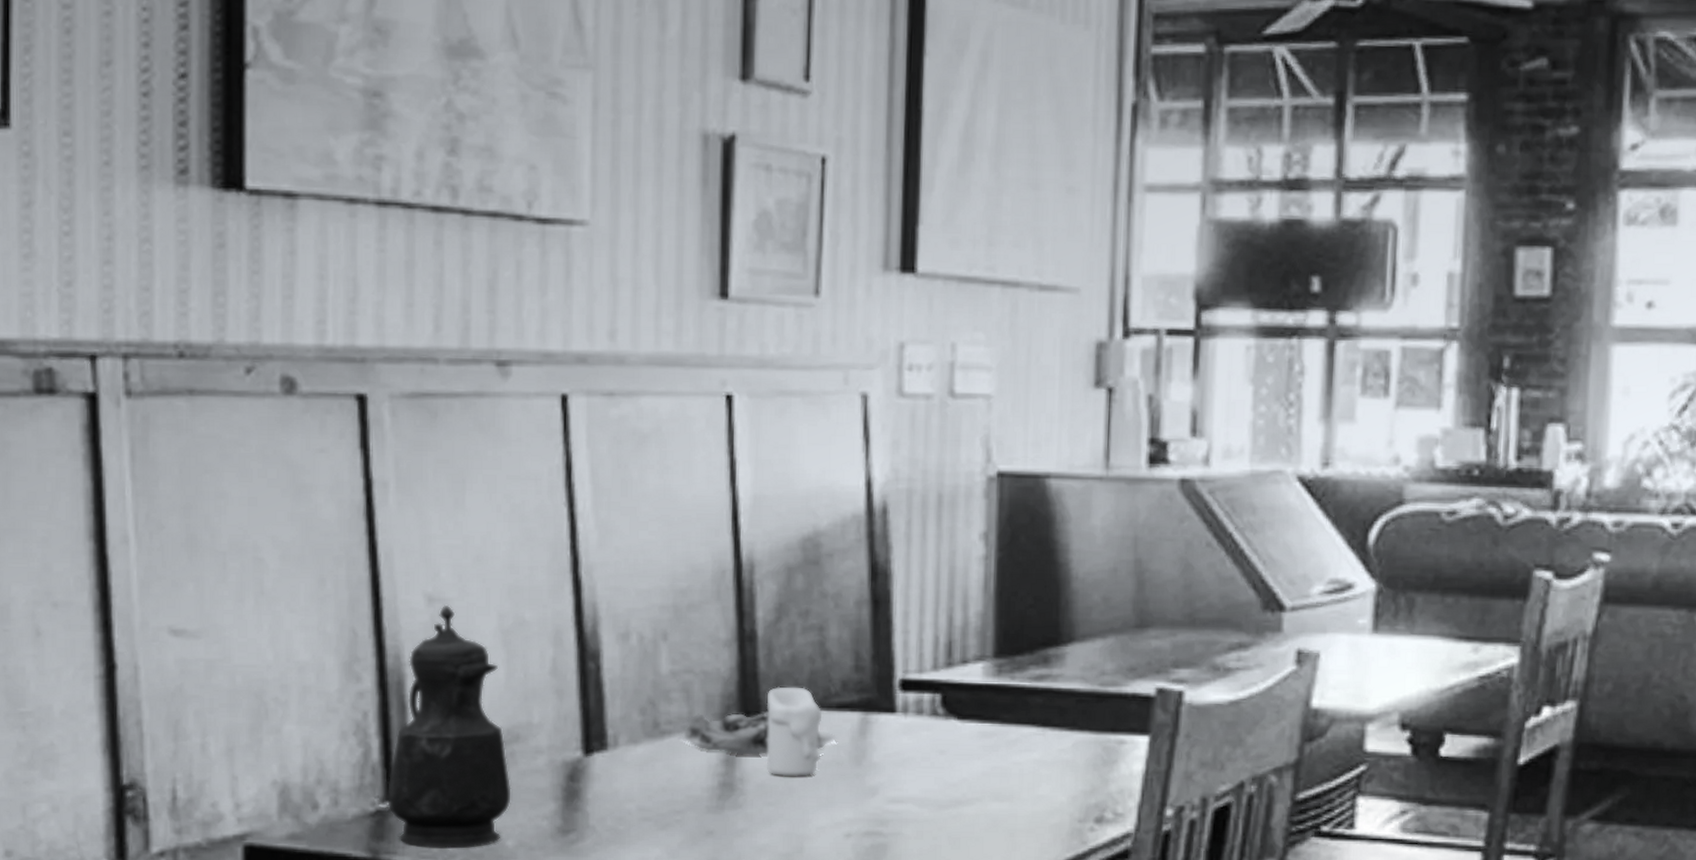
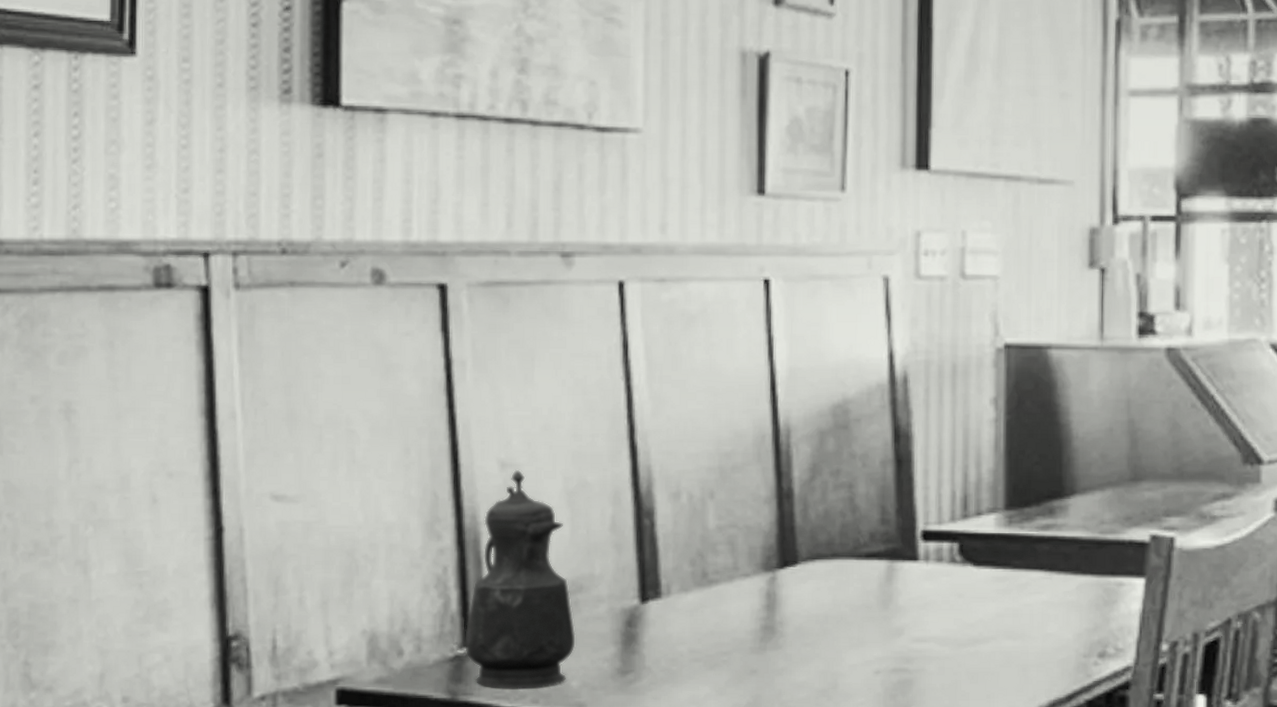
salad plate: present [680,713,837,755] -> none [726,562,866,601]
candle: present [765,686,821,777] -> none [802,538,852,620]

